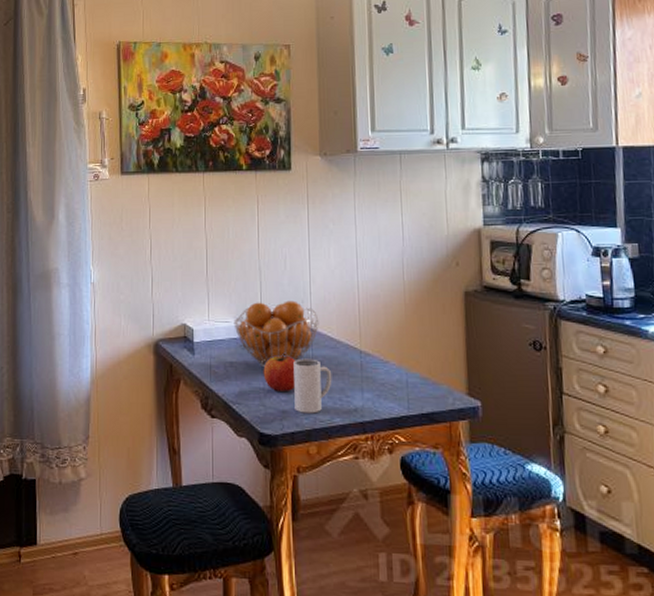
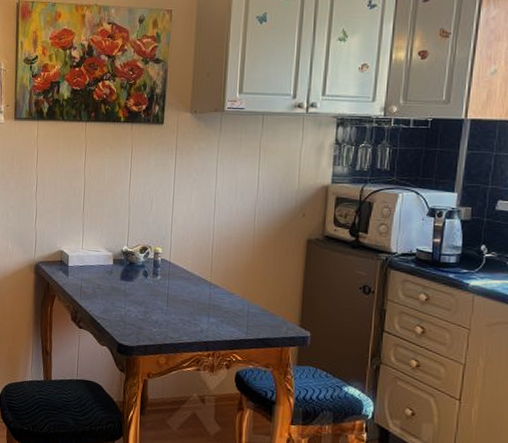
fruit basket: present [233,300,319,368] -> none [103,236,177,291]
apple: present [263,352,296,391] -> none [125,280,153,312]
mug: present [293,358,332,414] -> none [150,286,184,332]

